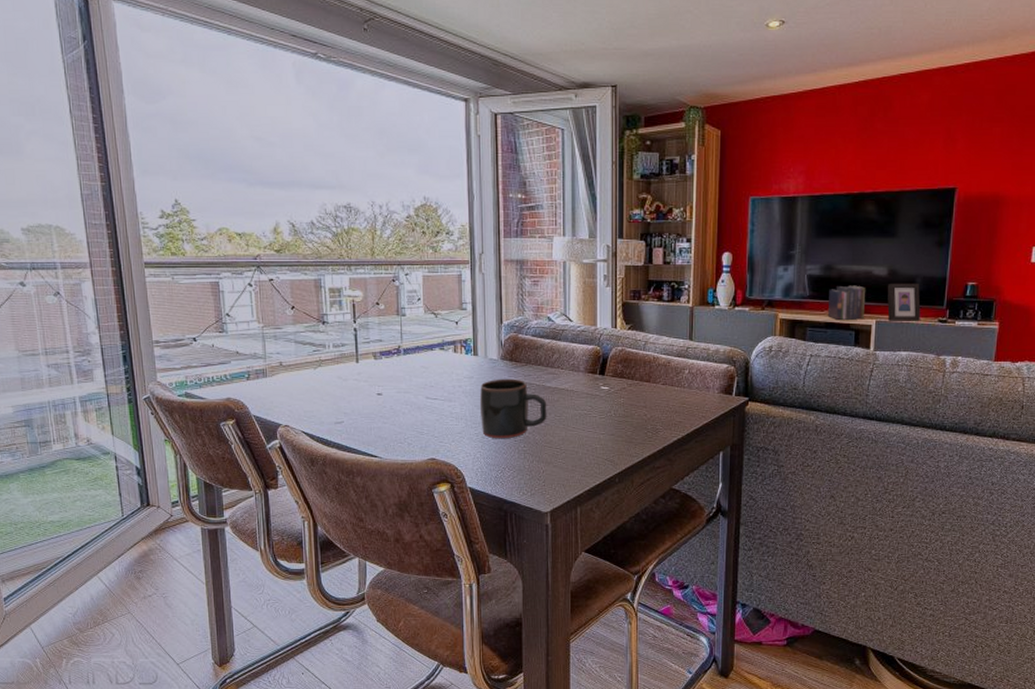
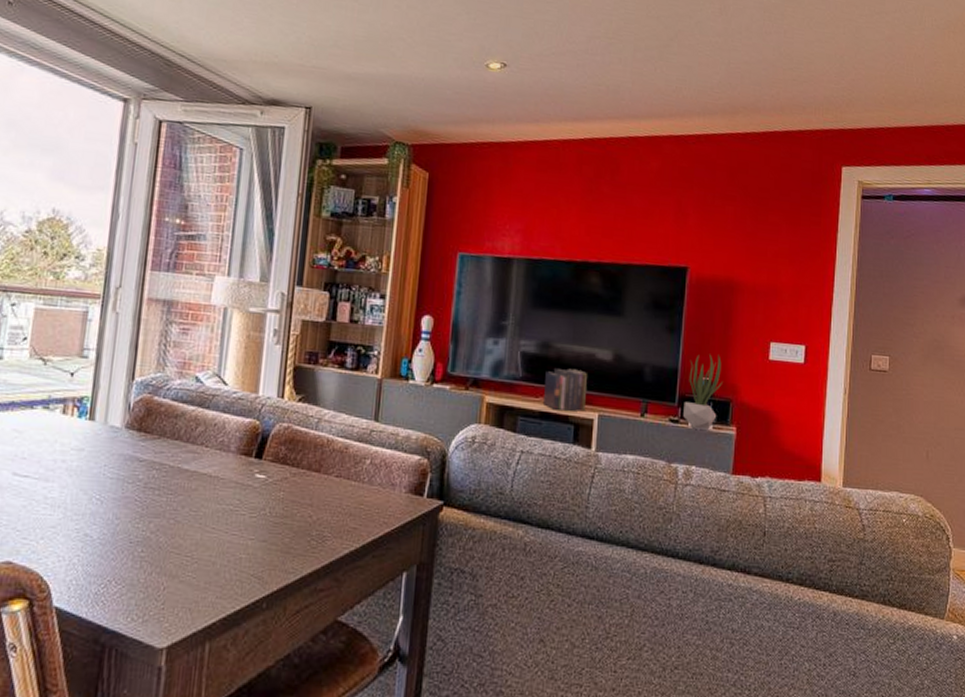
mug: present [479,378,547,439] -> none [85,454,181,539]
picture frame: present [887,283,921,321] -> none [612,370,650,419]
potted plant: none [951,262,987,326] -> present [683,354,722,430]

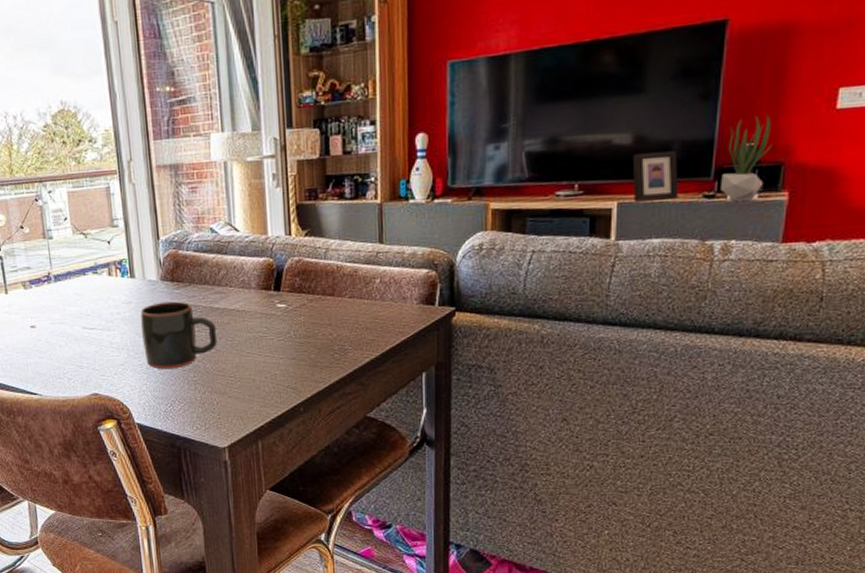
mug: none [85,454,181,539] -> present [140,301,218,369]
books: present [544,368,588,412] -> none [554,160,604,205]
picture frame: none [612,370,650,419] -> present [632,149,679,202]

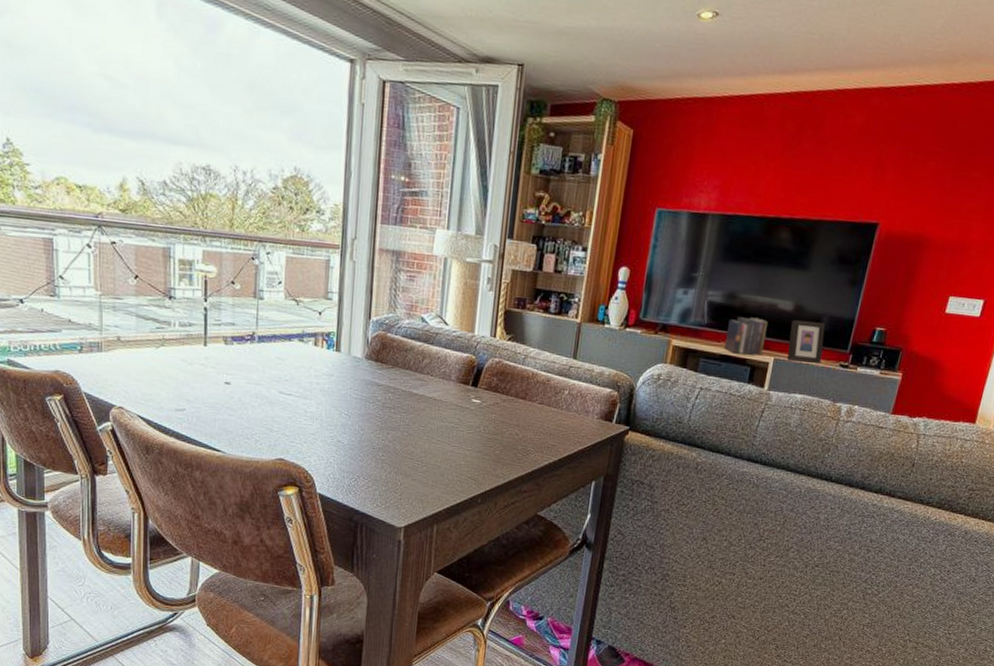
mug: present [140,301,218,369] -> none [337,379,412,445]
books: none [554,160,604,205] -> present [724,317,769,356]
potted plant: present [721,115,772,201] -> none [853,306,898,375]

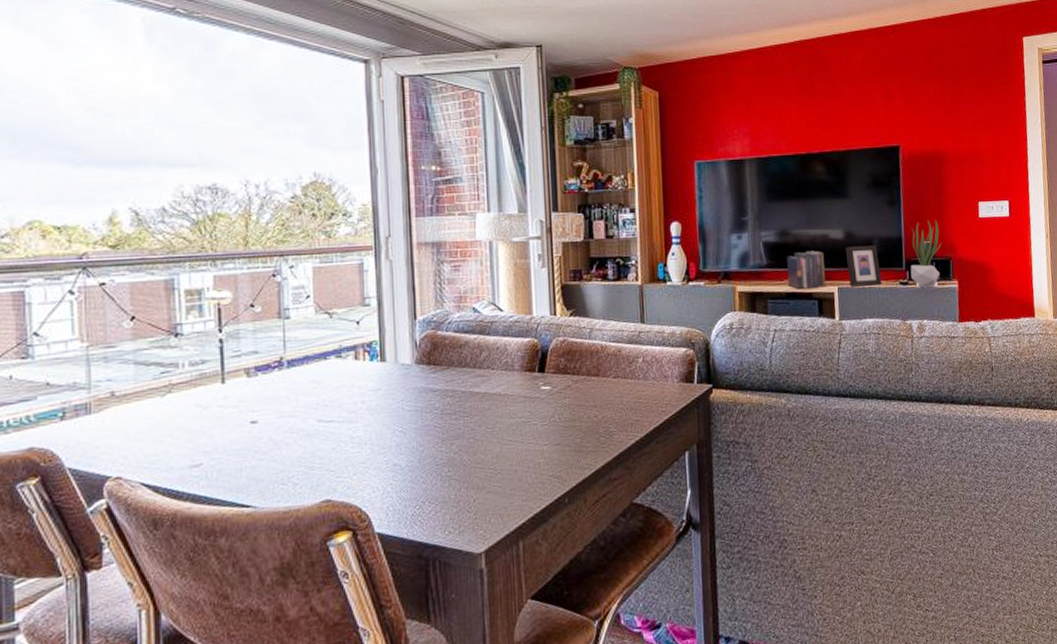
potted plant: none [853,306,898,375] -> present [910,220,942,288]

